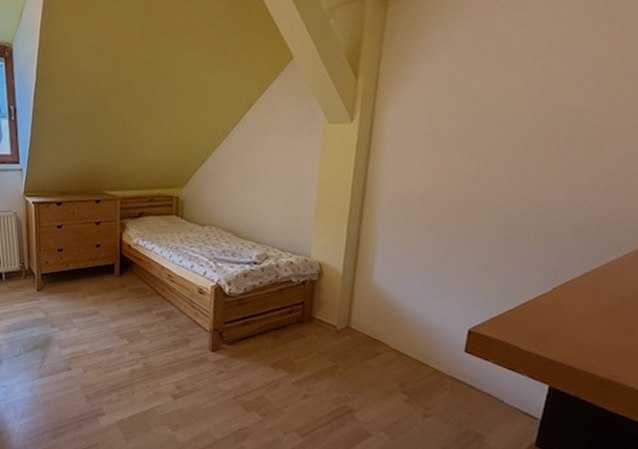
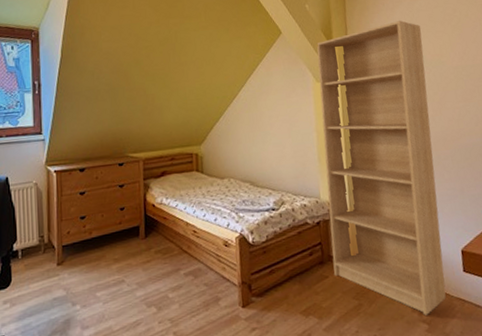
bookshelf: none [312,45,488,387] -> present [316,20,446,315]

